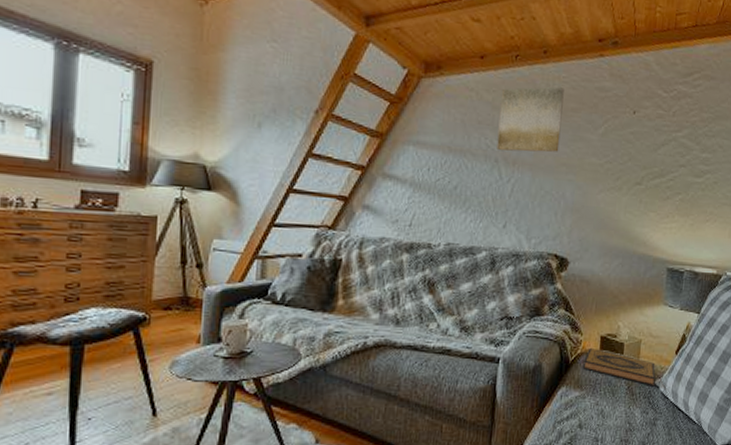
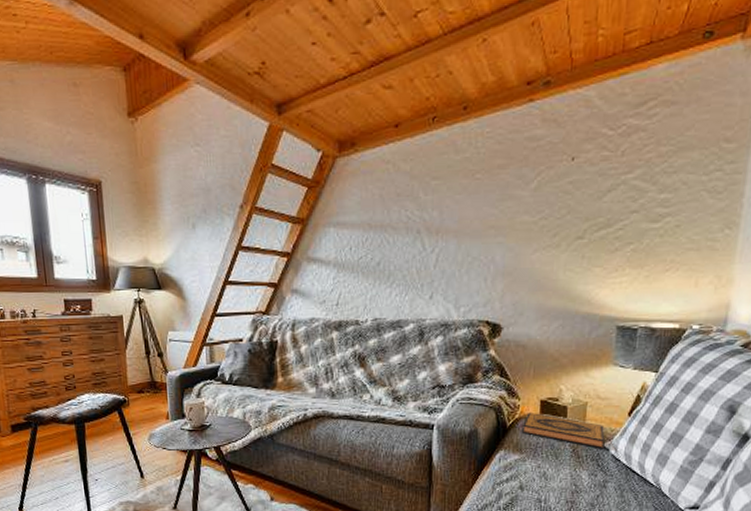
wall art: present [497,87,564,153] -> none [418,144,489,222]

